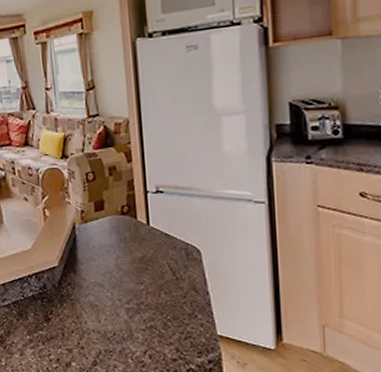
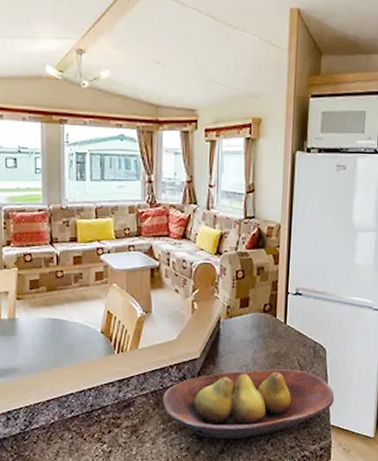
fruit bowl: none [25,274,218,351] -> present [163,369,334,440]

